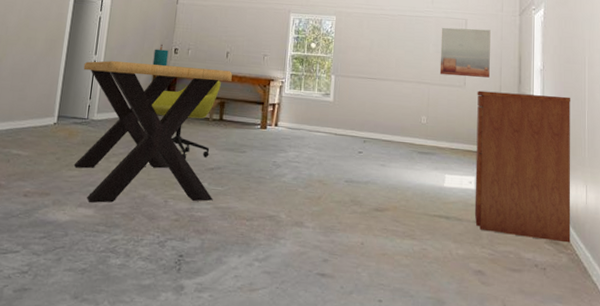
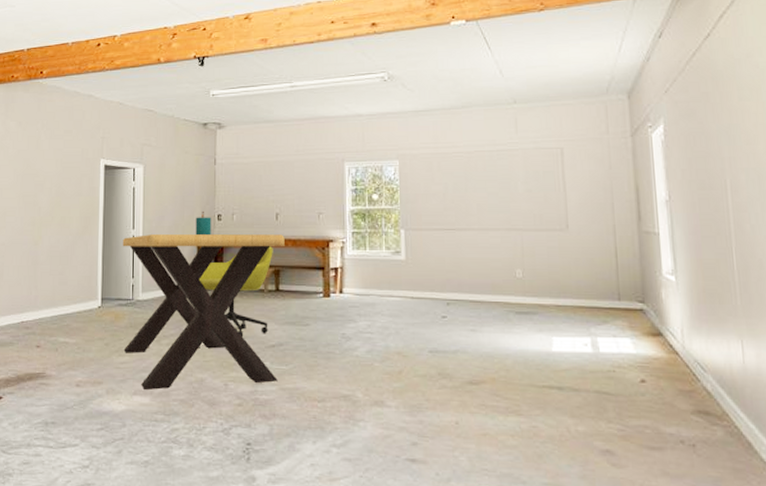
wall art: present [439,27,491,78] -> none [531,158,599,218]
filing cabinet: present [474,90,571,243] -> none [584,231,727,413]

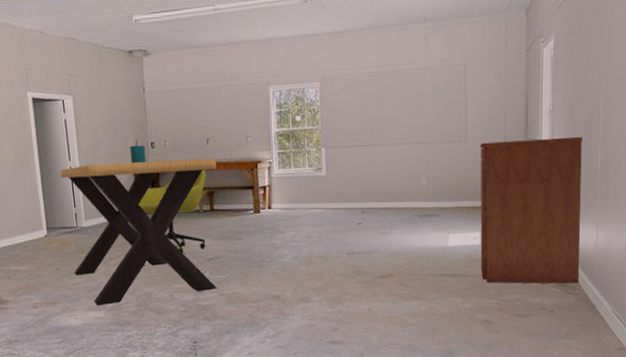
filing cabinet: none [584,231,727,413] -> present [479,136,583,284]

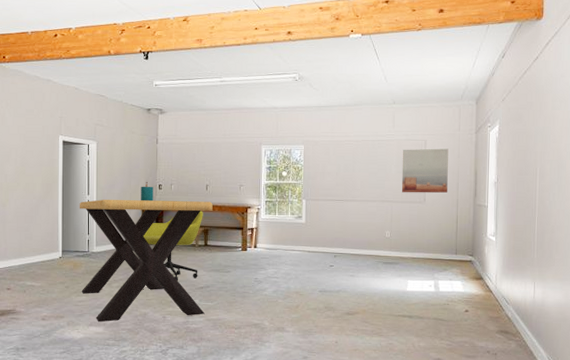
wall art: none [438,73,493,131] -> present [401,148,448,193]
filing cabinet: present [479,136,583,284] -> none [434,205,523,332]

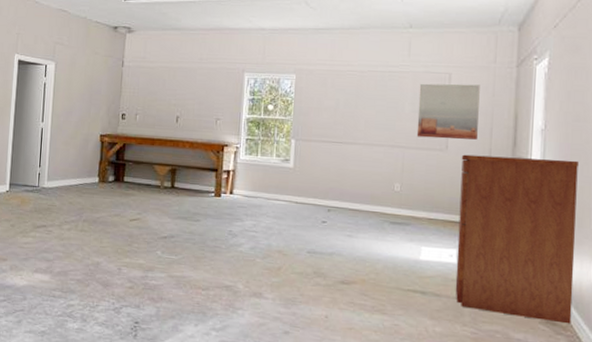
dining table: present [79,182,213,323] -> none [28,110,183,270]
office chair: present [143,211,203,281] -> none [100,146,172,228]
filing cabinet: none [434,205,523,332] -> present [455,154,580,324]

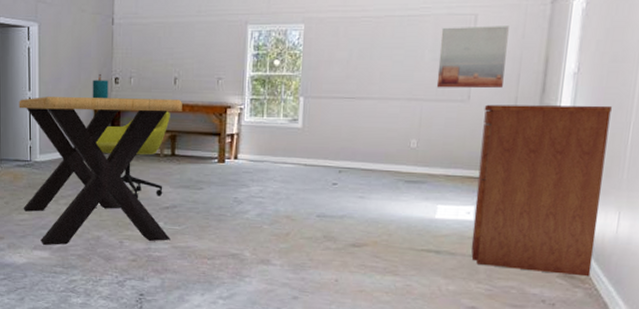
dining table: none [28,110,183,270] -> present [19,74,182,246]
office chair: none [100,146,172,228] -> present [95,111,170,199]

